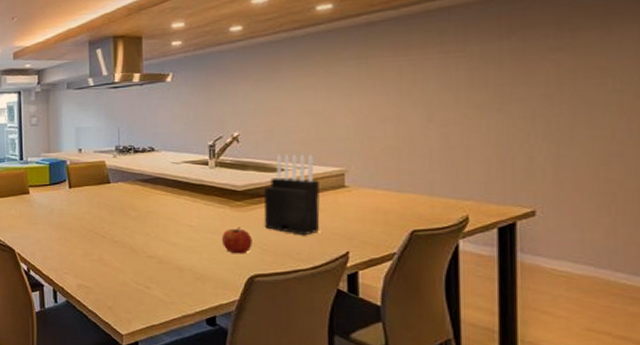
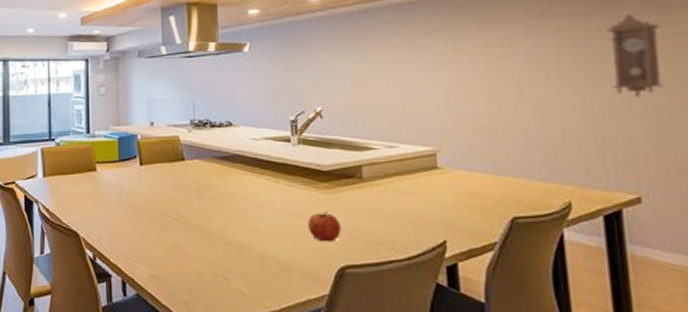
knife block: present [263,154,320,236] -> none [352,131,413,222]
pendulum clock: none [518,37,571,118] -> present [607,14,664,98]

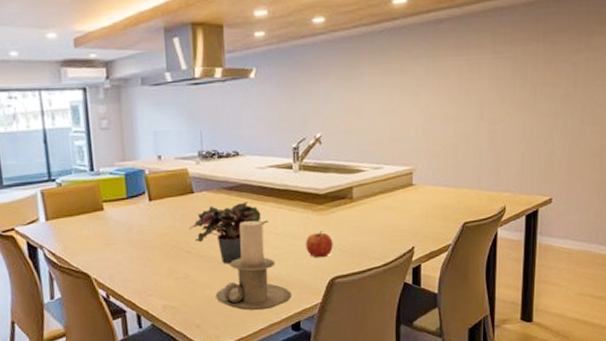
potted plant: none [179,173,264,238] -> present [189,202,268,264]
candle holder: none [206,194,293,295] -> present [216,221,292,311]
pendulum clock: present [607,14,664,98] -> none [546,41,586,116]

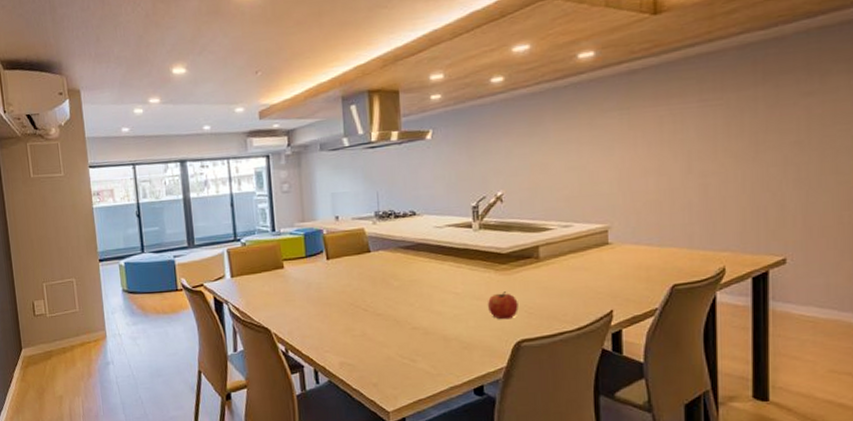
potted plant: present [189,202,268,264] -> none [366,261,447,323]
candle holder: present [216,221,292,311] -> none [393,280,474,372]

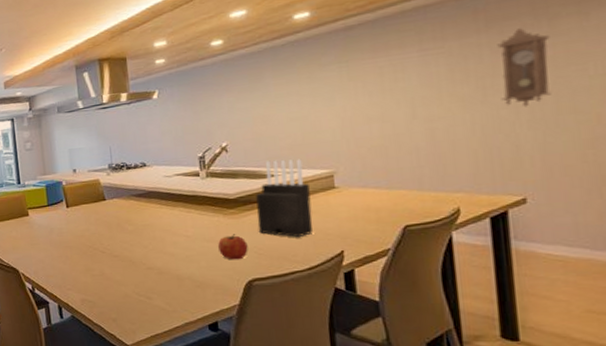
knife block: none [529,212,585,297] -> present [256,159,313,238]
pendulum clock: none [771,83,820,166] -> present [497,28,552,107]

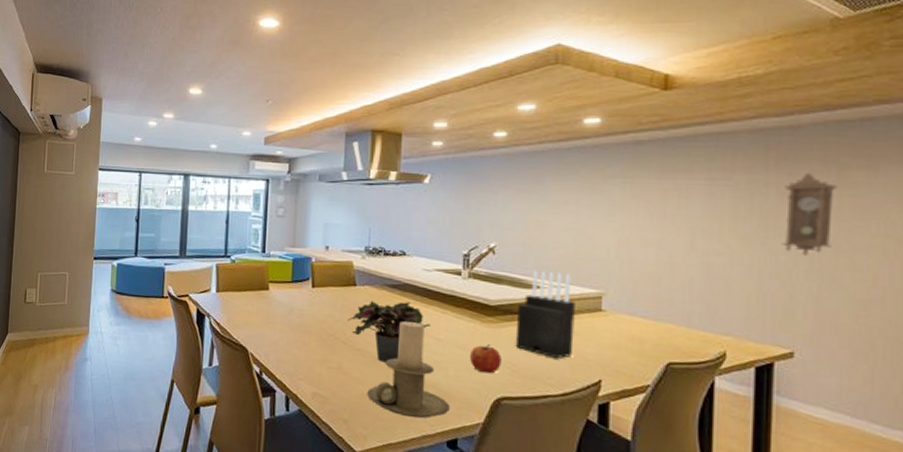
potted plant: none [103,207,178,264] -> present [348,301,431,363]
candle holder: none [130,224,207,309] -> present [367,321,450,419]

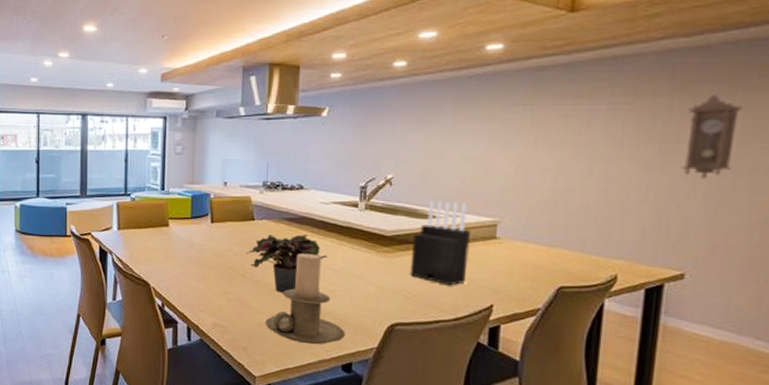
fruit: present [469,344,502,374] -> none [364,273,396,302]

